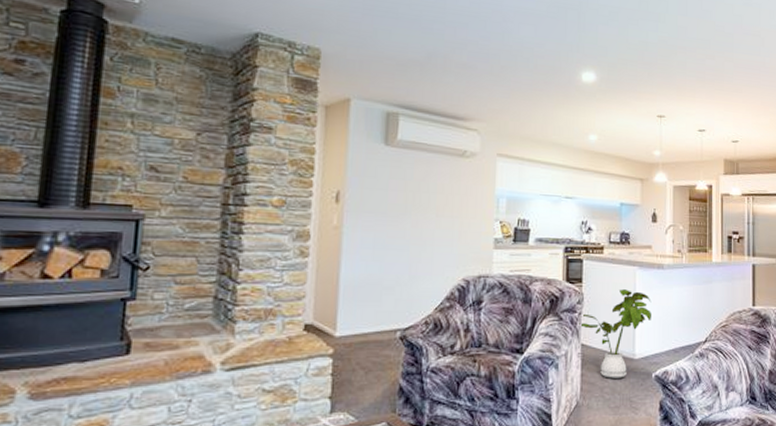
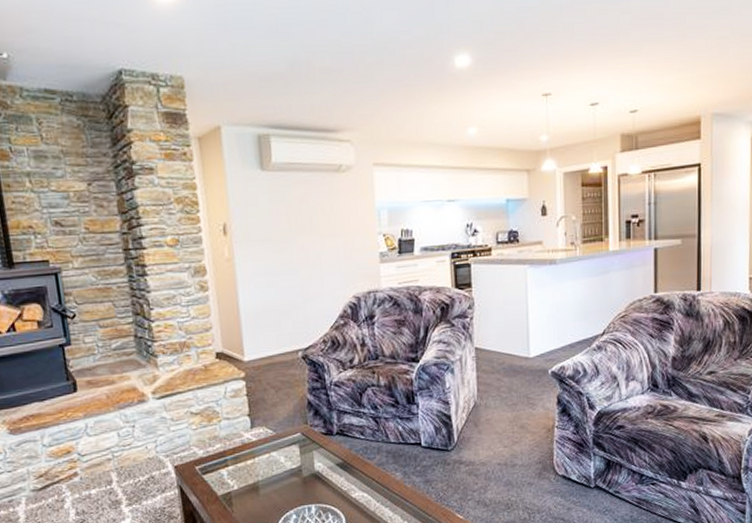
house plant: present [579,289,652,378] -> none [471,289,545,378]

